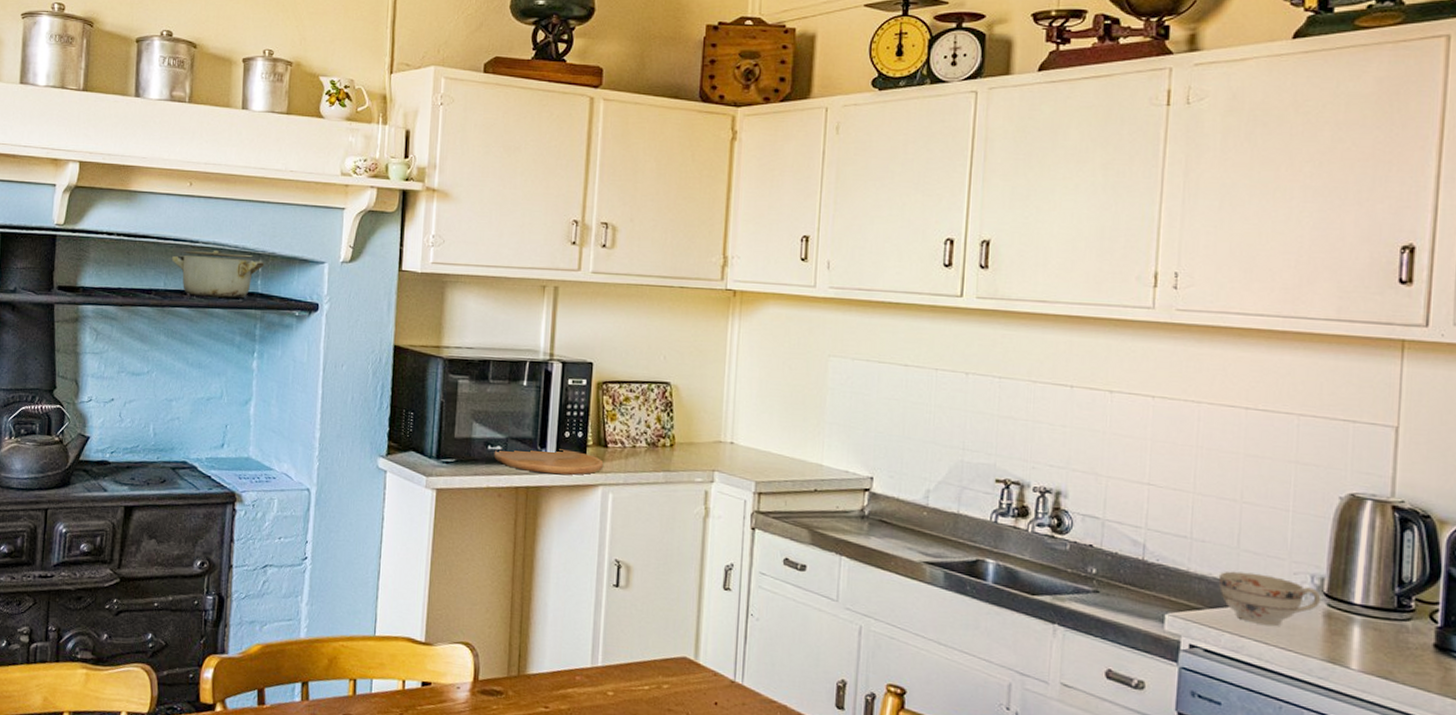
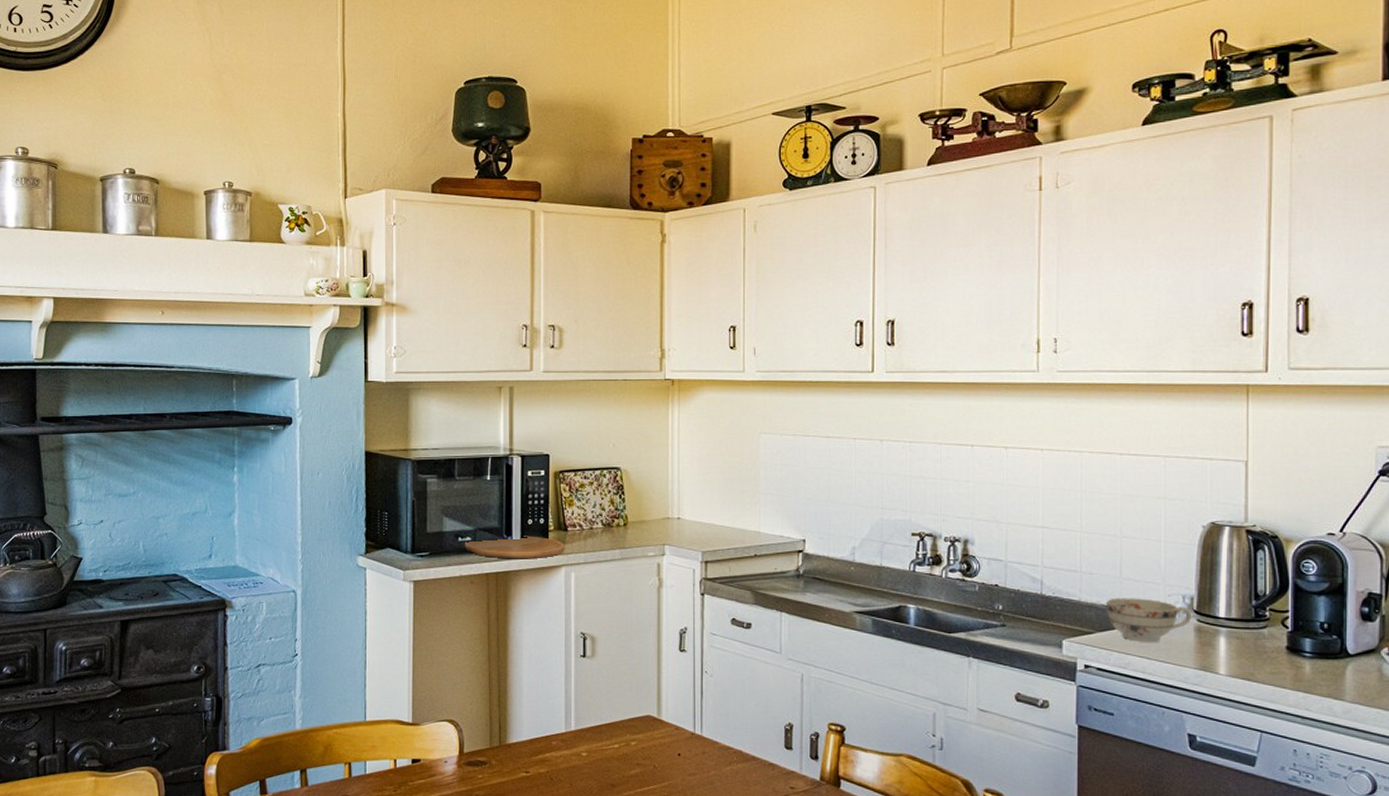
cooking pot: present [171,251,265,299] -> none [149,374,238,418]

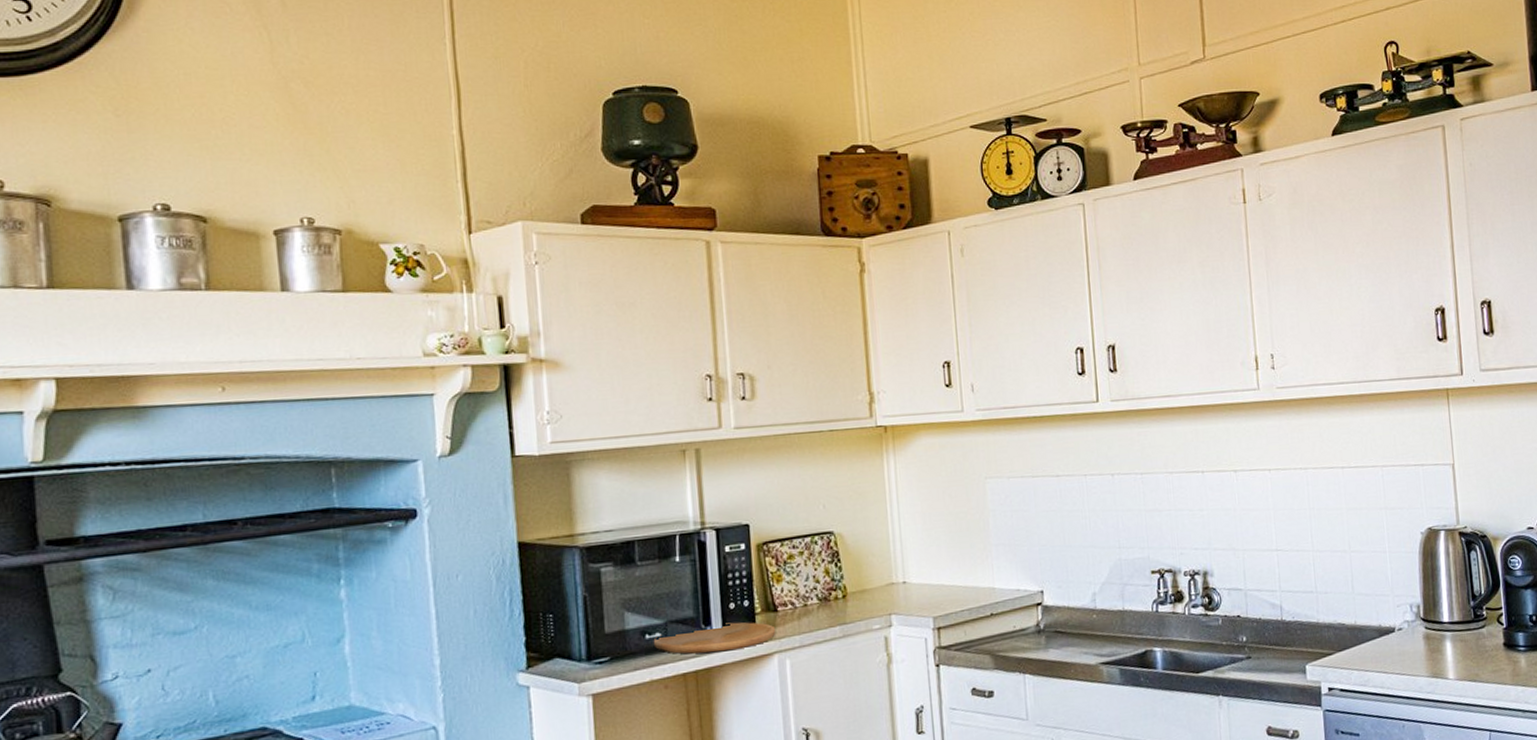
teacup: present [1105,598,1192,642] -> none [1341,612,1420,657]

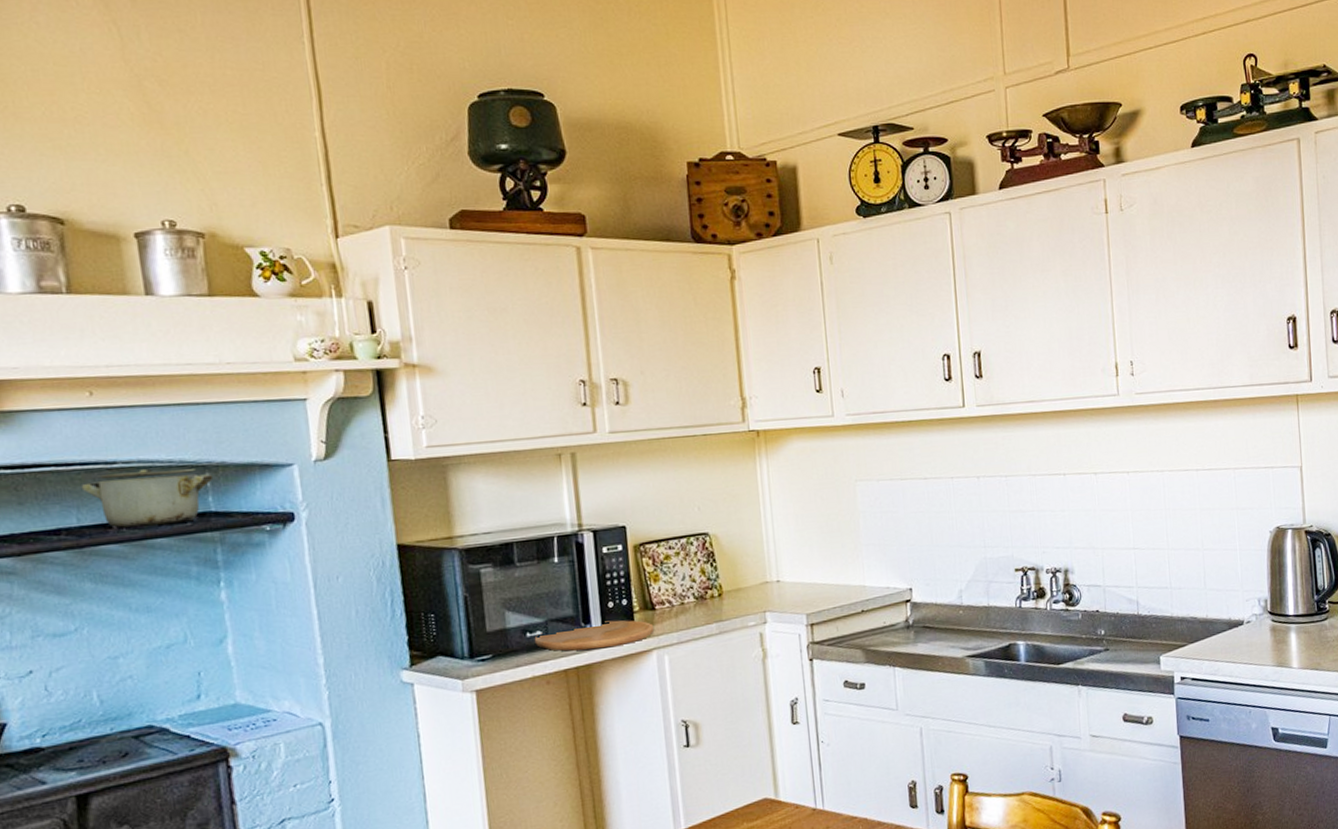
cooking pot: none [208,464,339,525] -> present [81,469,214,528]

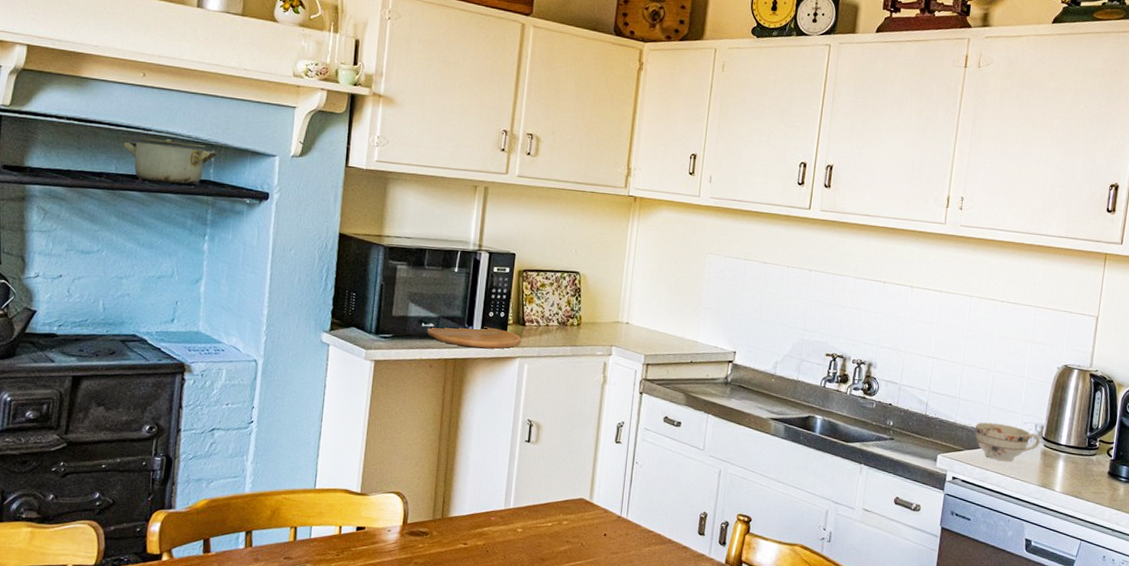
teacup: none [1194,606,1267,648] -> present [975,422,1041,462]

